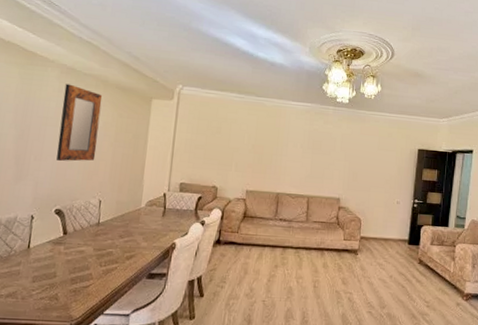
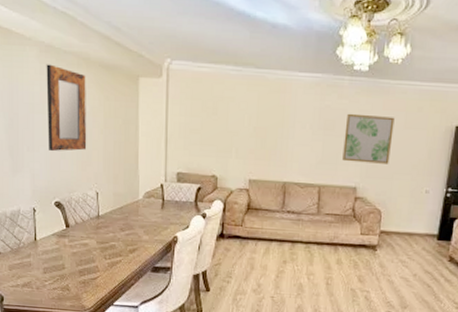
wall art: none [328,136,370,179] -> present [342,113,395,164]

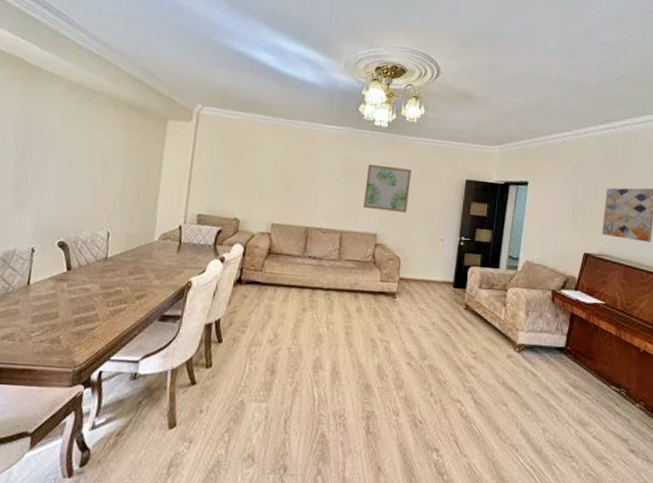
home mirror: present [46,64,87,152] -> none [61,102,113,189]

